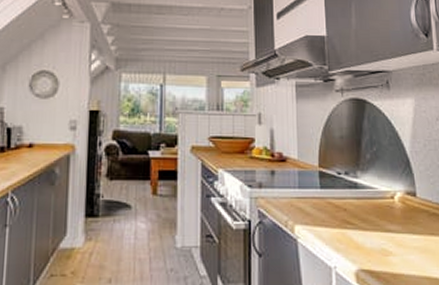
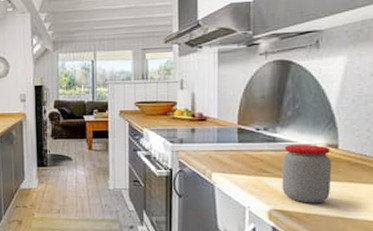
jar: none [365,191,414,261] -> present [282,144,331,203]

